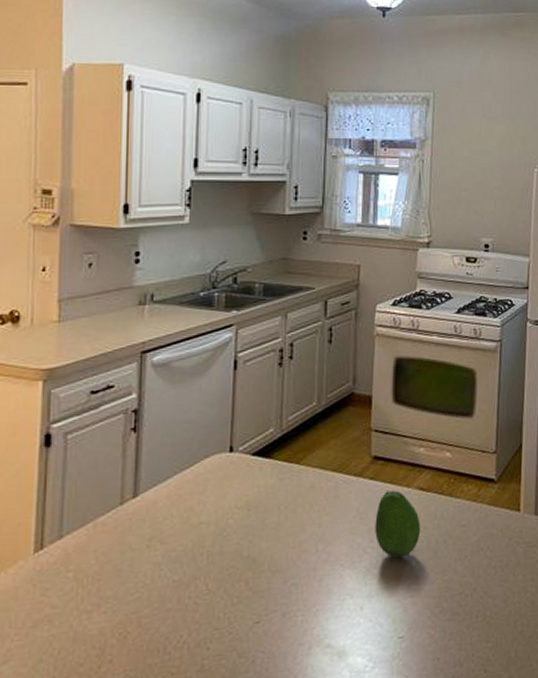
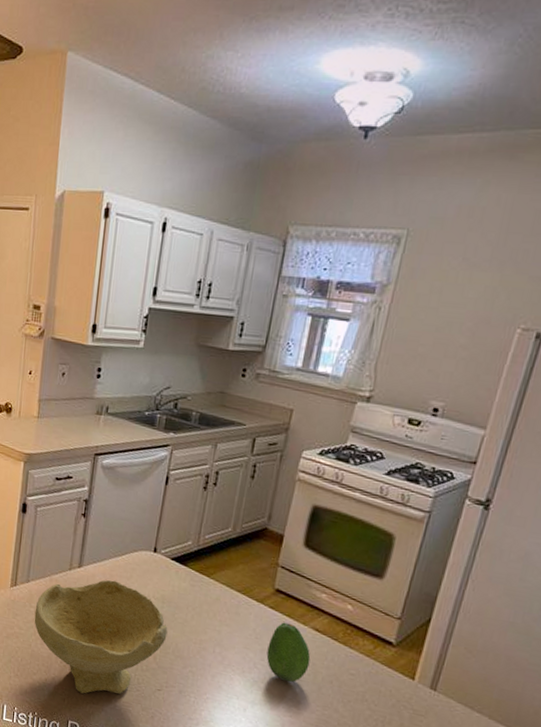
bowl: none [74,500,259,667] -> present [34,579,168,694]

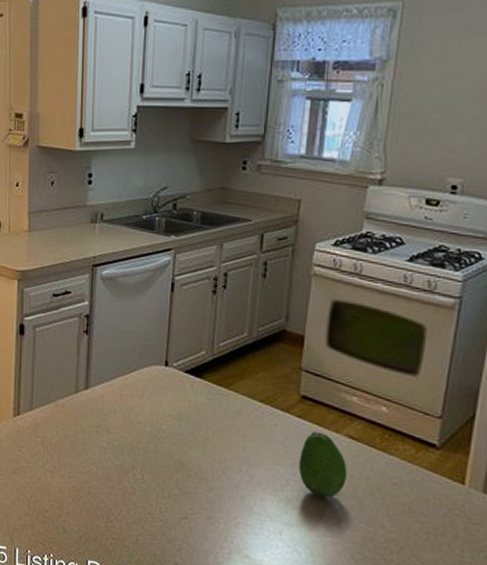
bowl: present [34,579,168,694] -> none [41,400,188,529]

